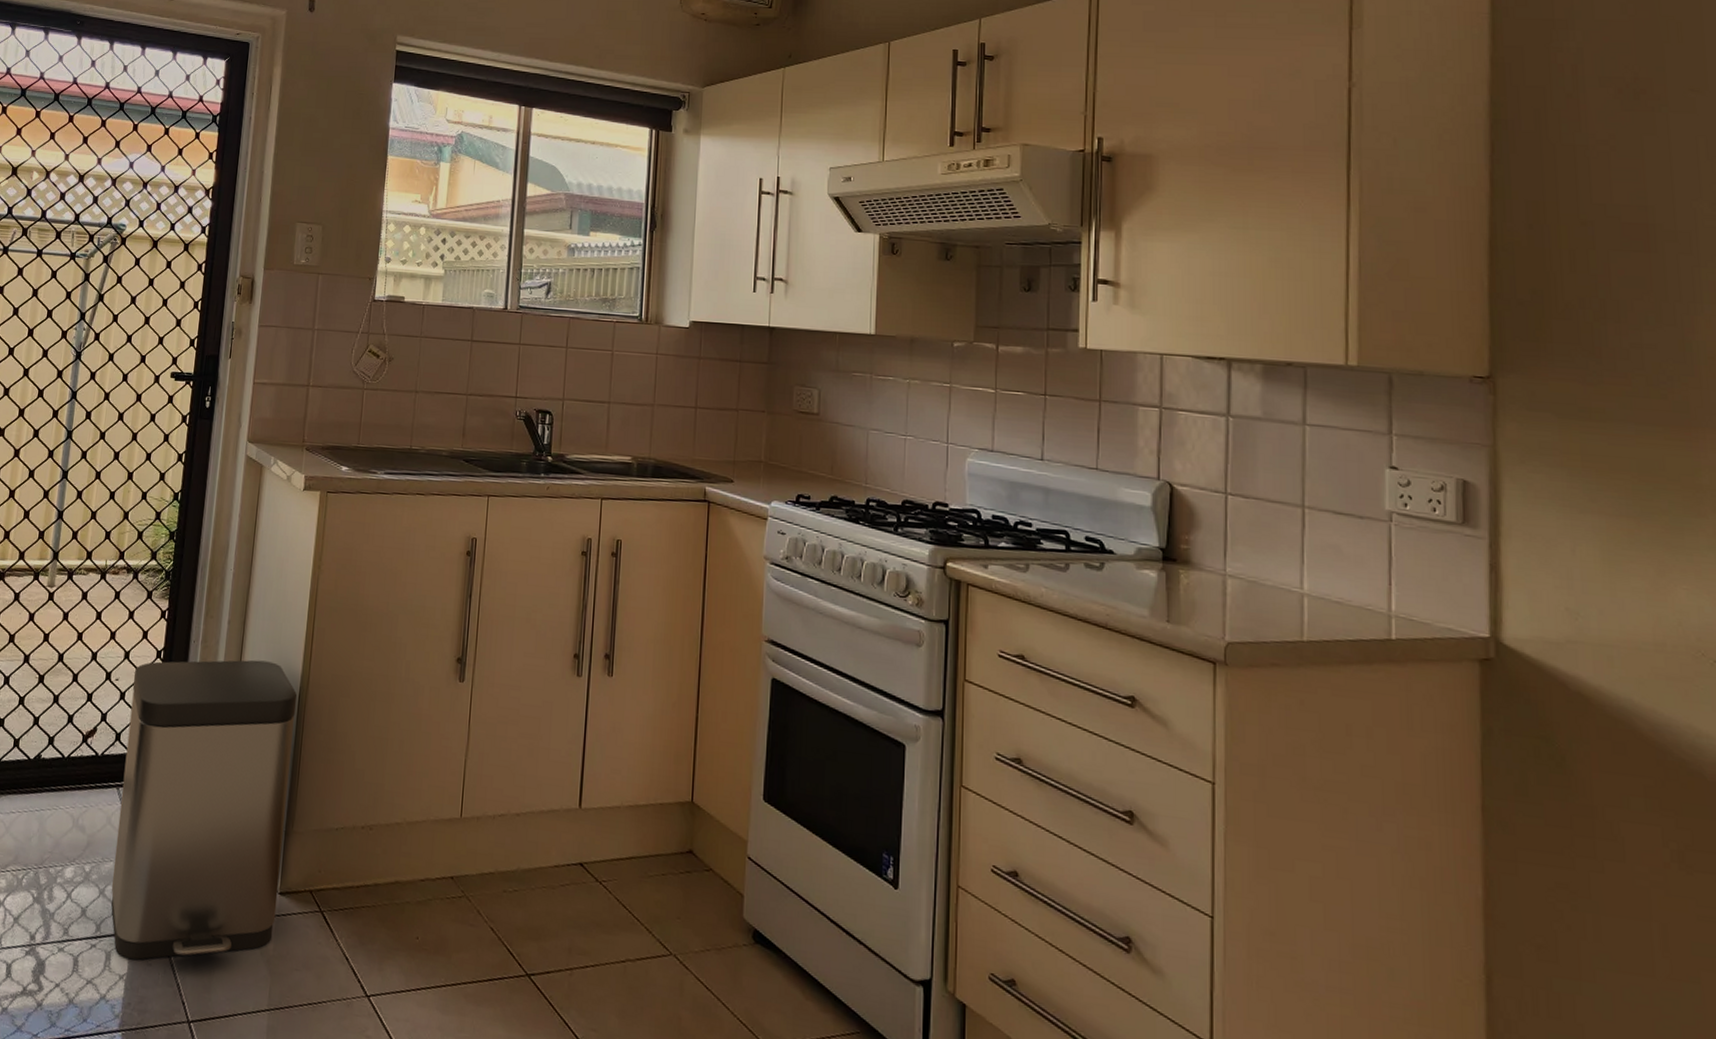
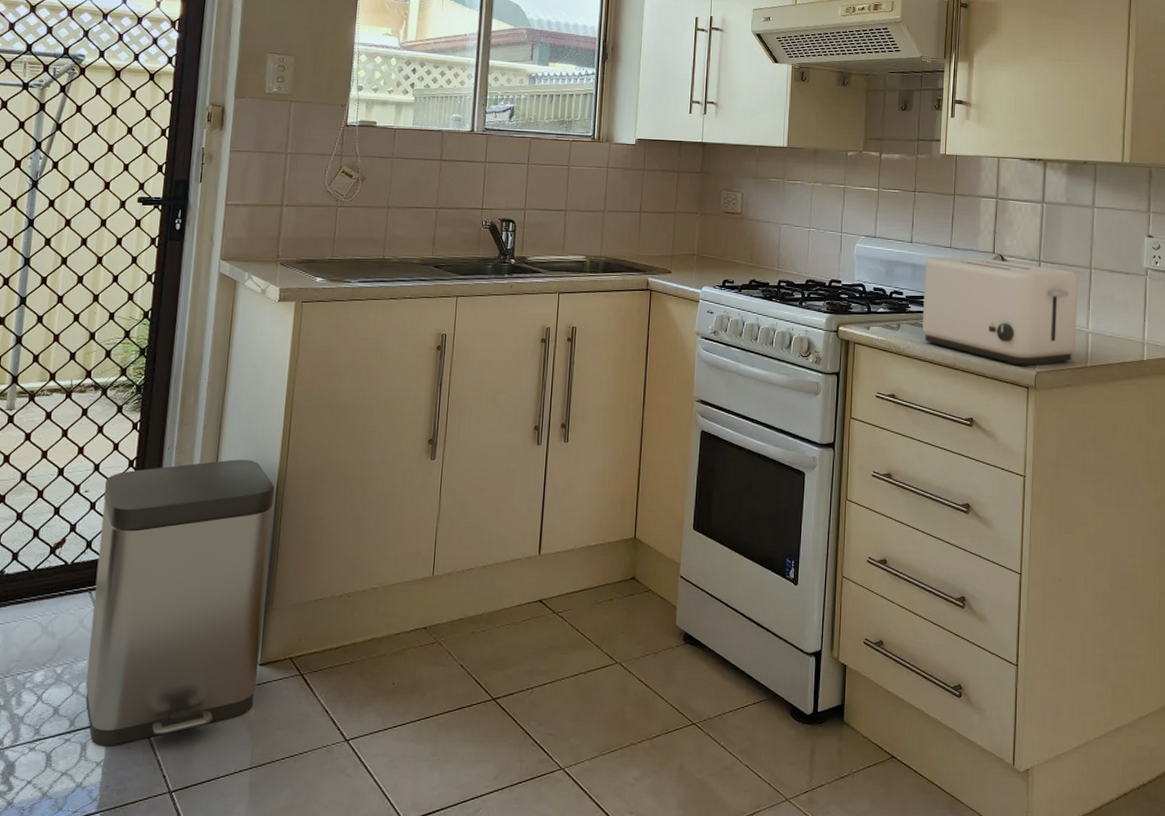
toaster: none [1060,480,1286,633] -> present [923,256,1079,366]

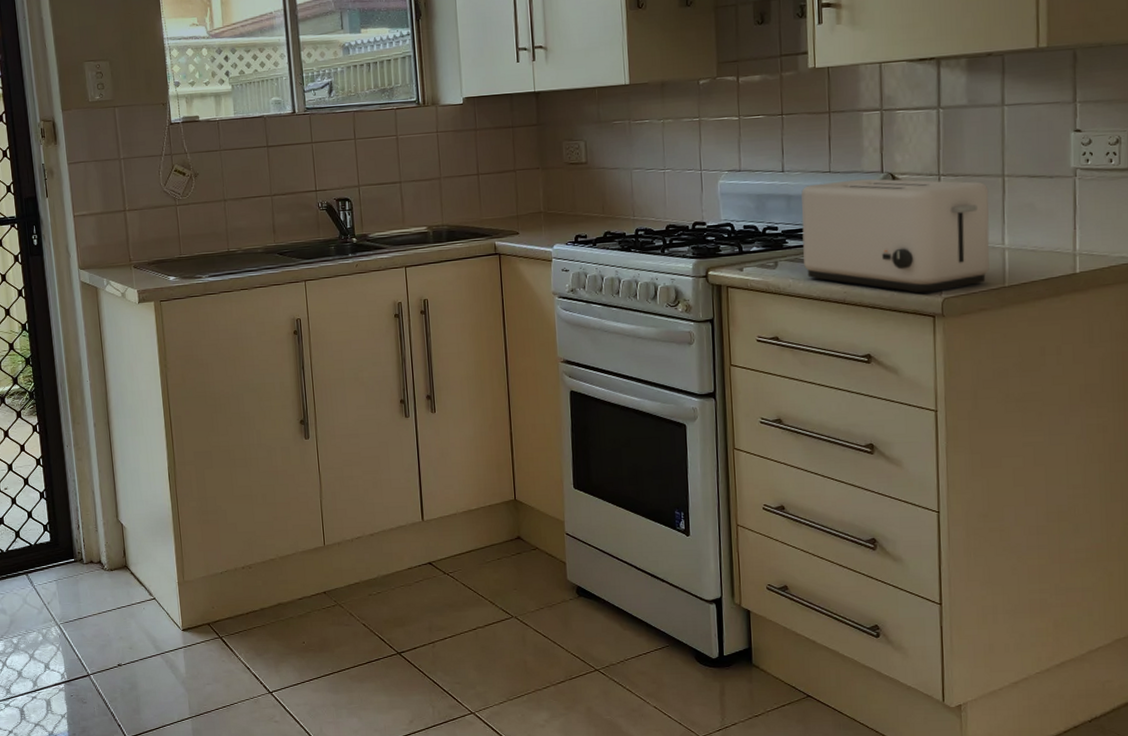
pedal bin: present [85,459,275,746] -> none [19,451,183,702]

